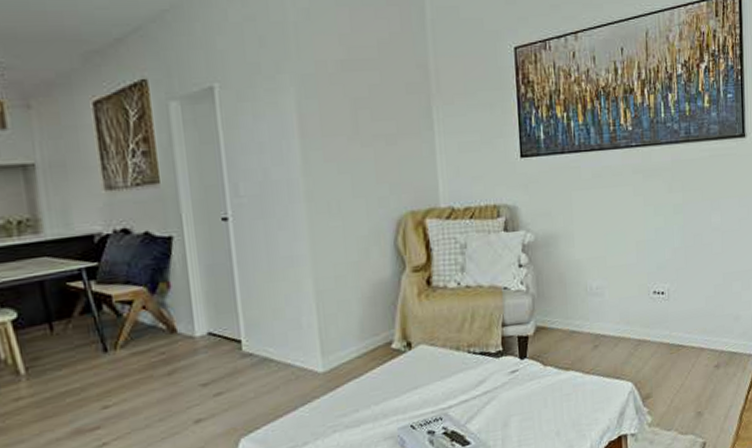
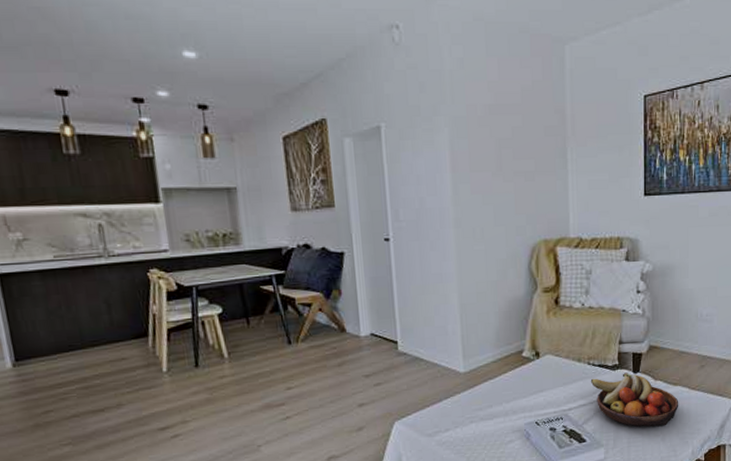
fruit bowl: none [471,358,573,422] -> present [590,372,679,427]

